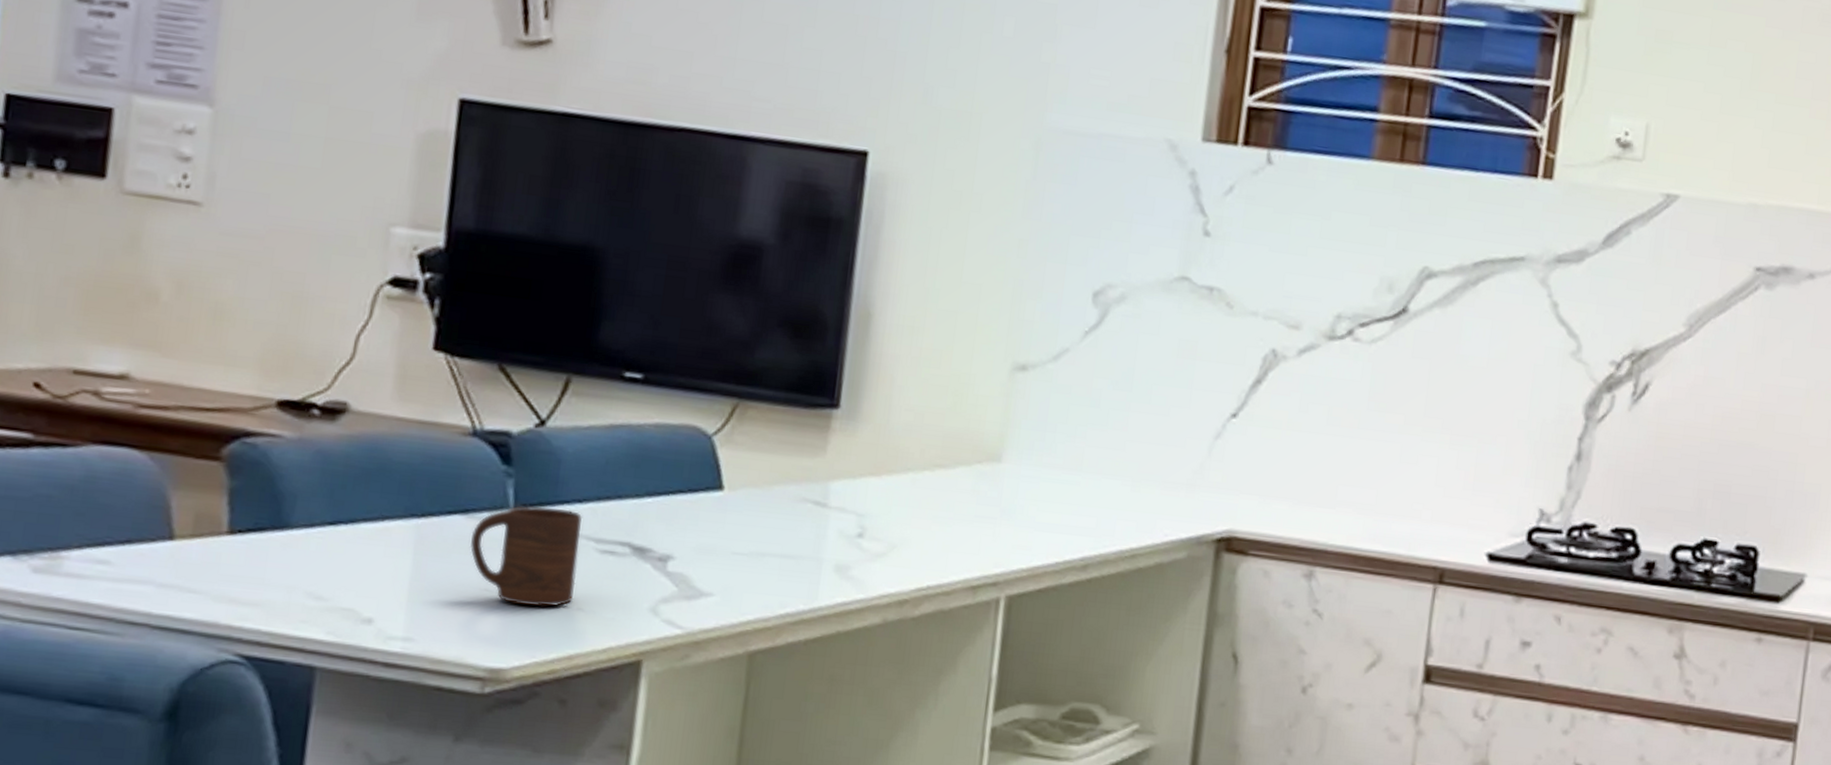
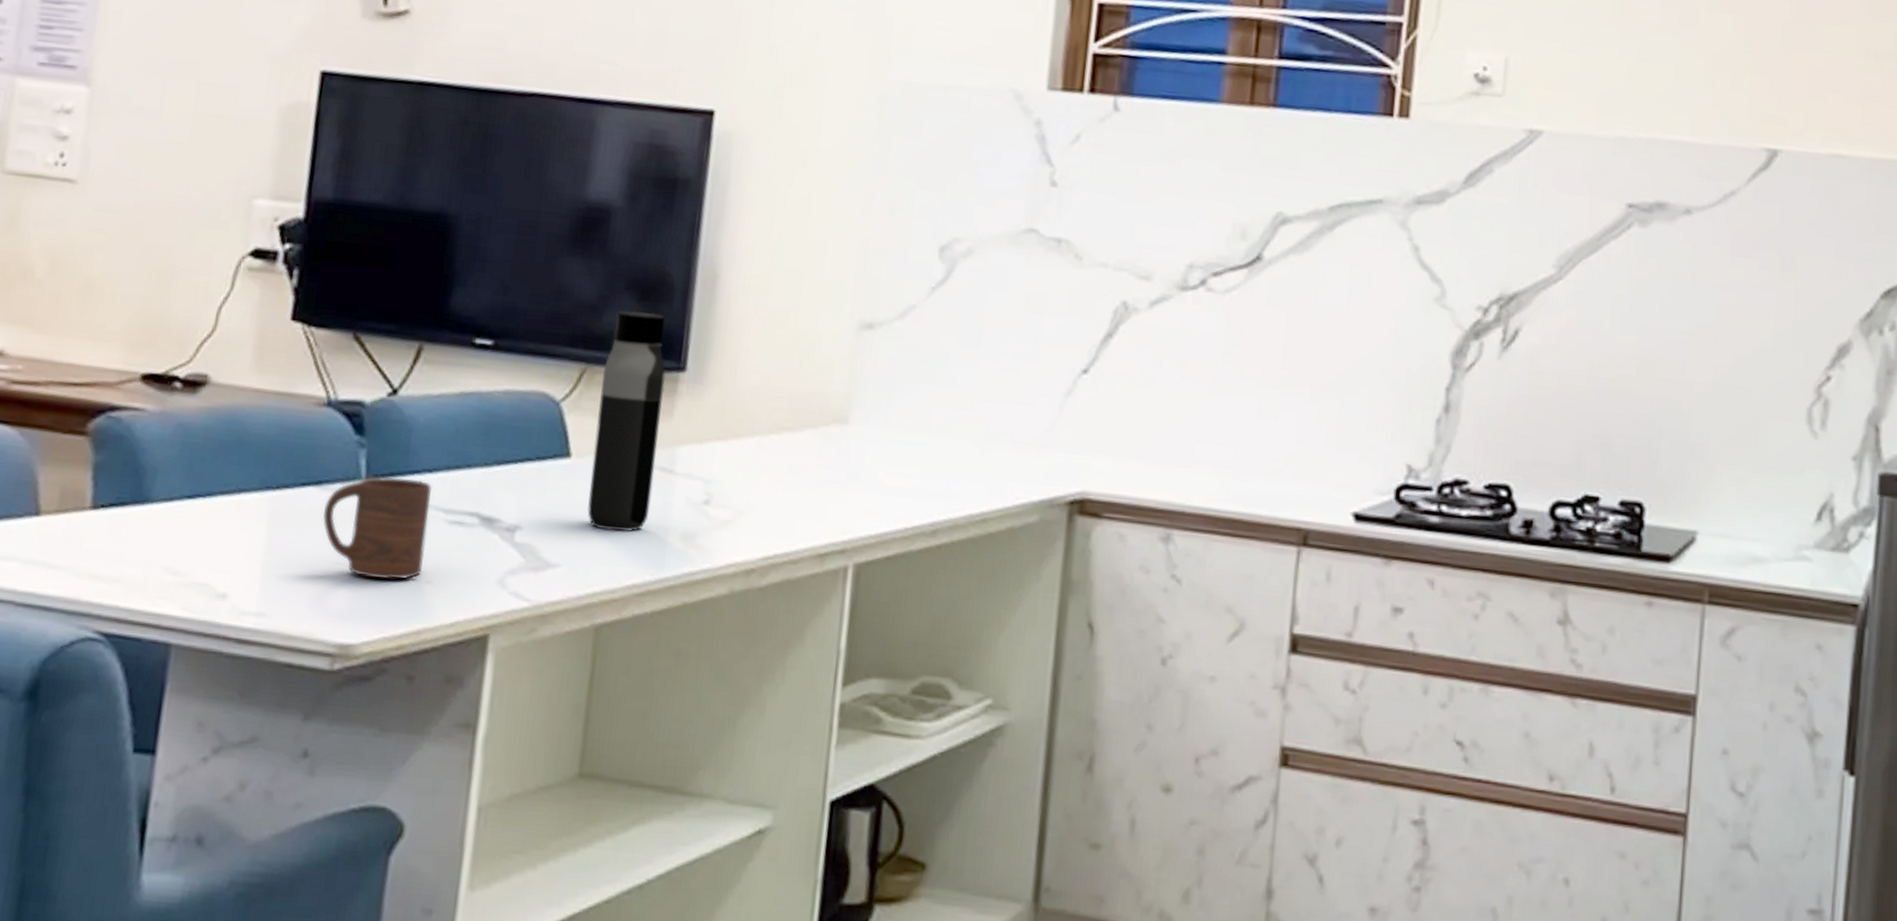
water bottle: none [740,347,819,563] -> present [587,310,666,532]

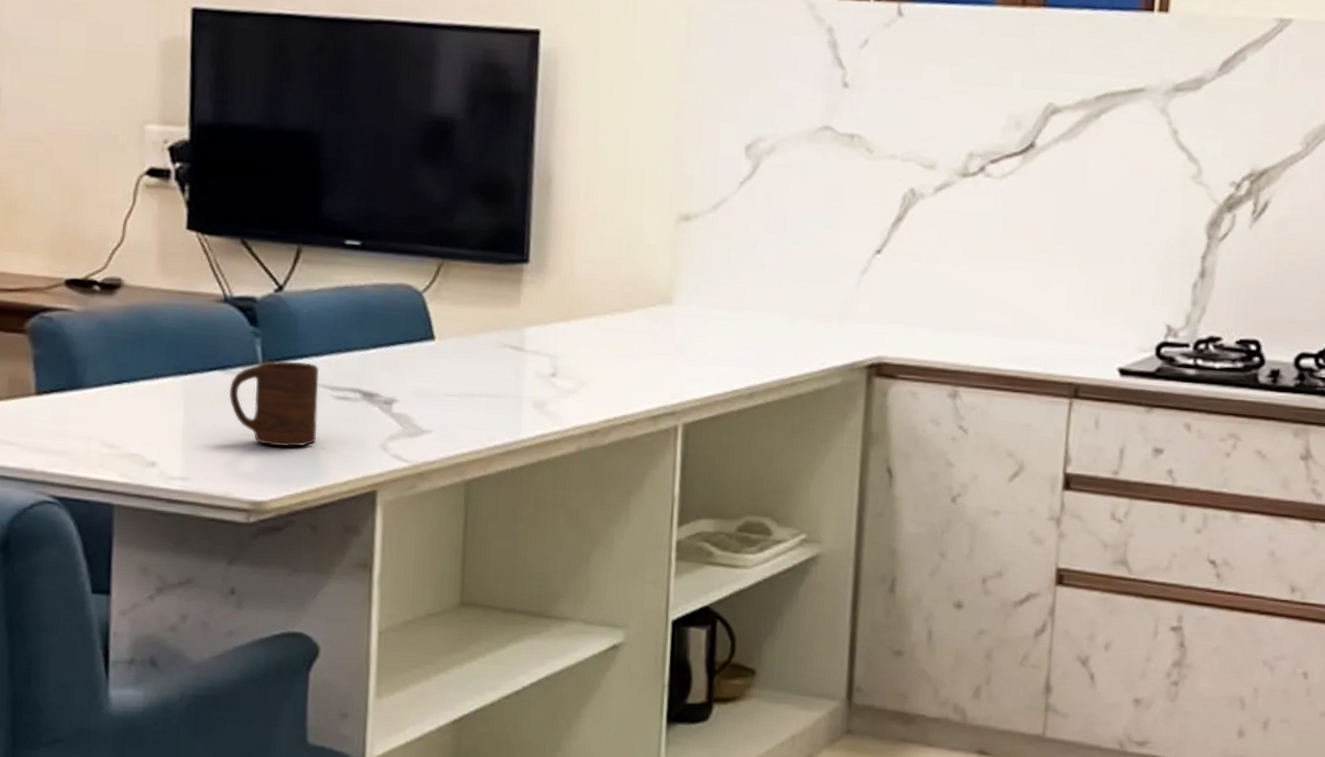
water bottle: present [587,310,666,532] -> none [452,211,512,402]

